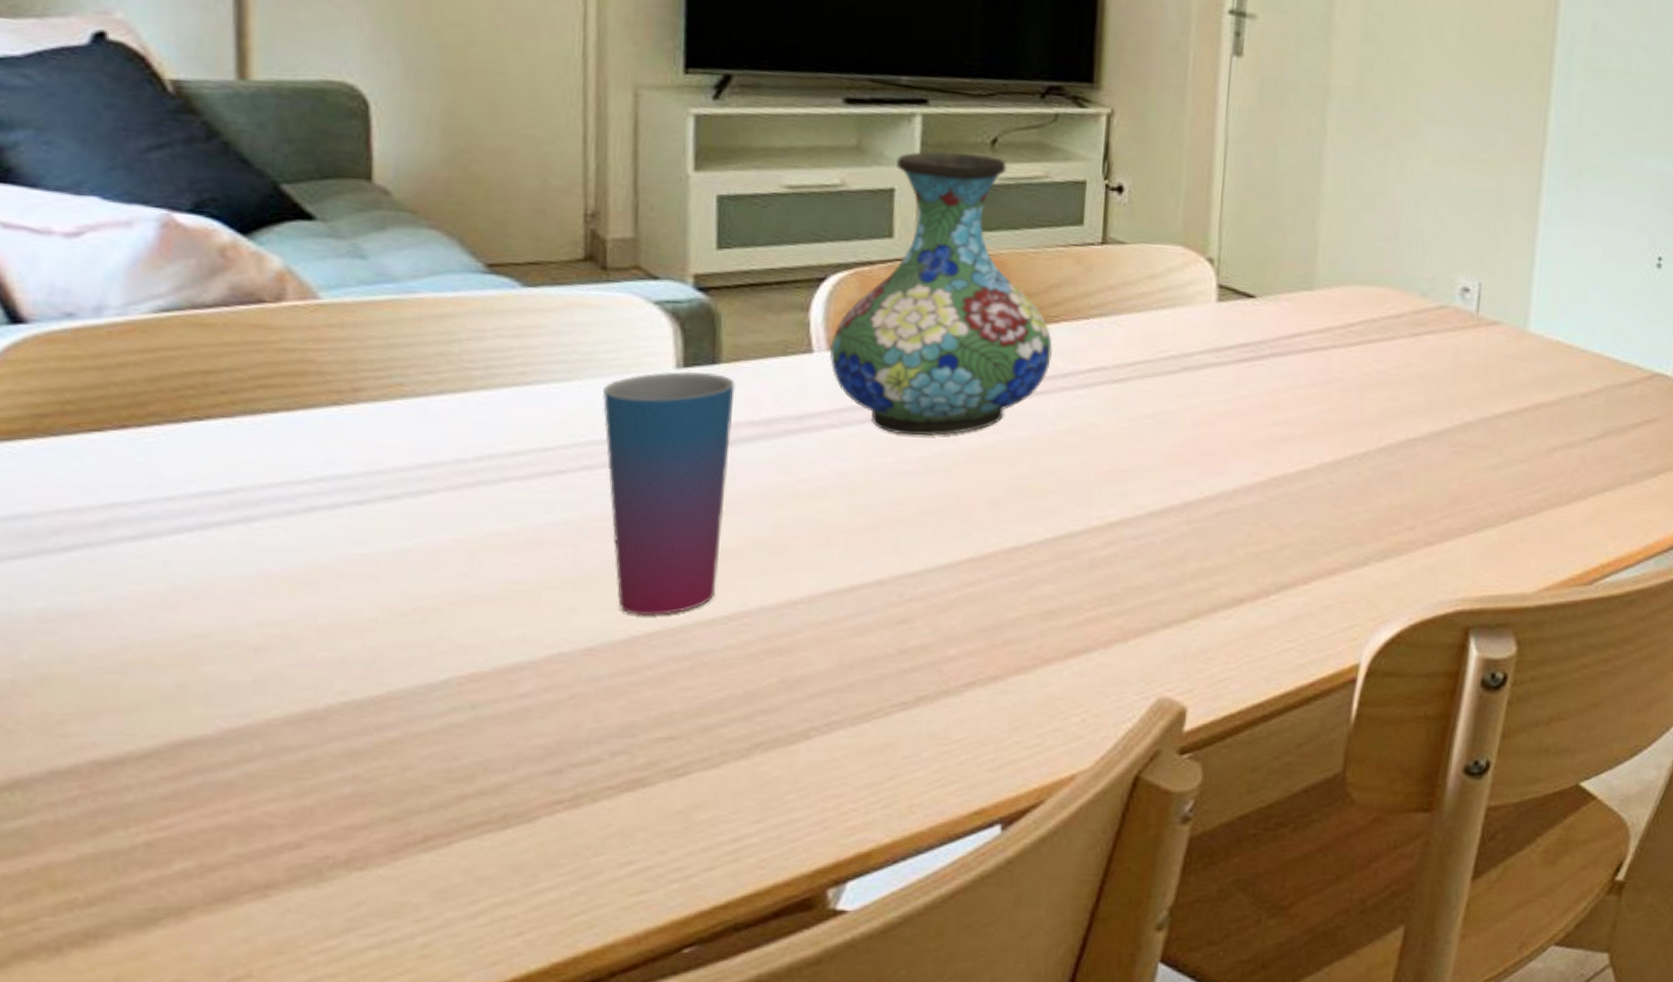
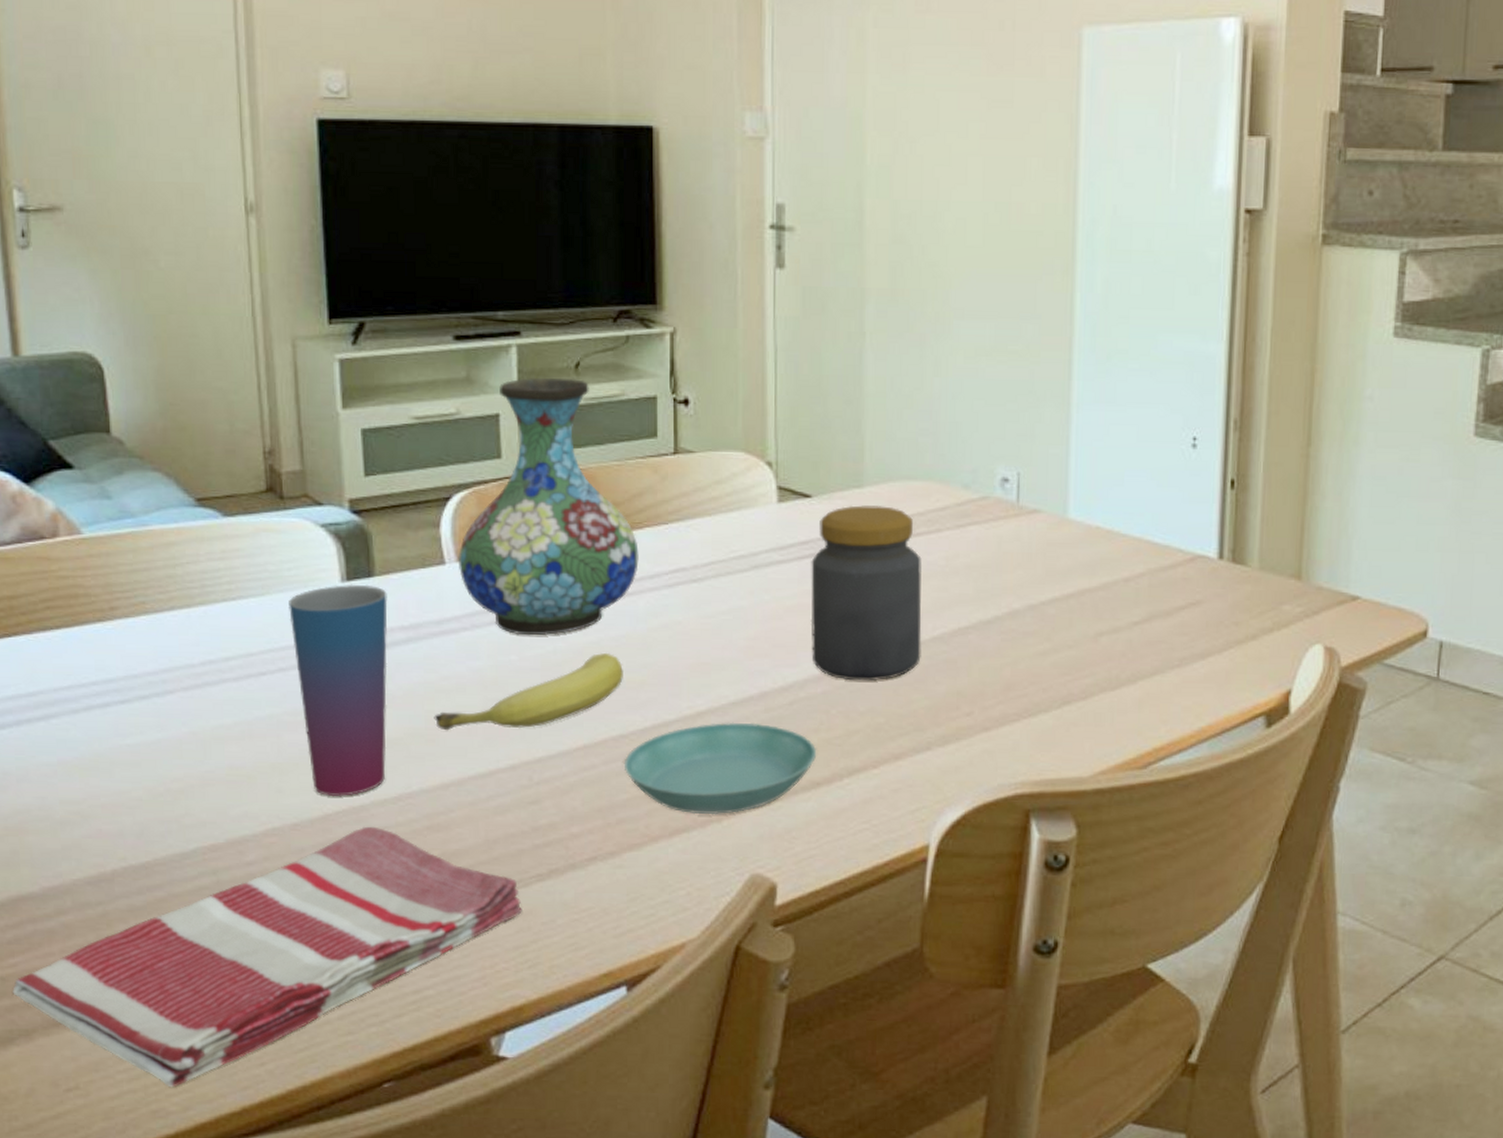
dish towel: none [162,650,879,969] -> present [12,826,522,1088]
fruit: none [784,456,1024,541] -> present [434,652,623,731]
saucer: none [1016,534,1243,635] -> present [623,722,817,815]
jar: none [1243,308,1372,493] -> present [810,505,922,681]

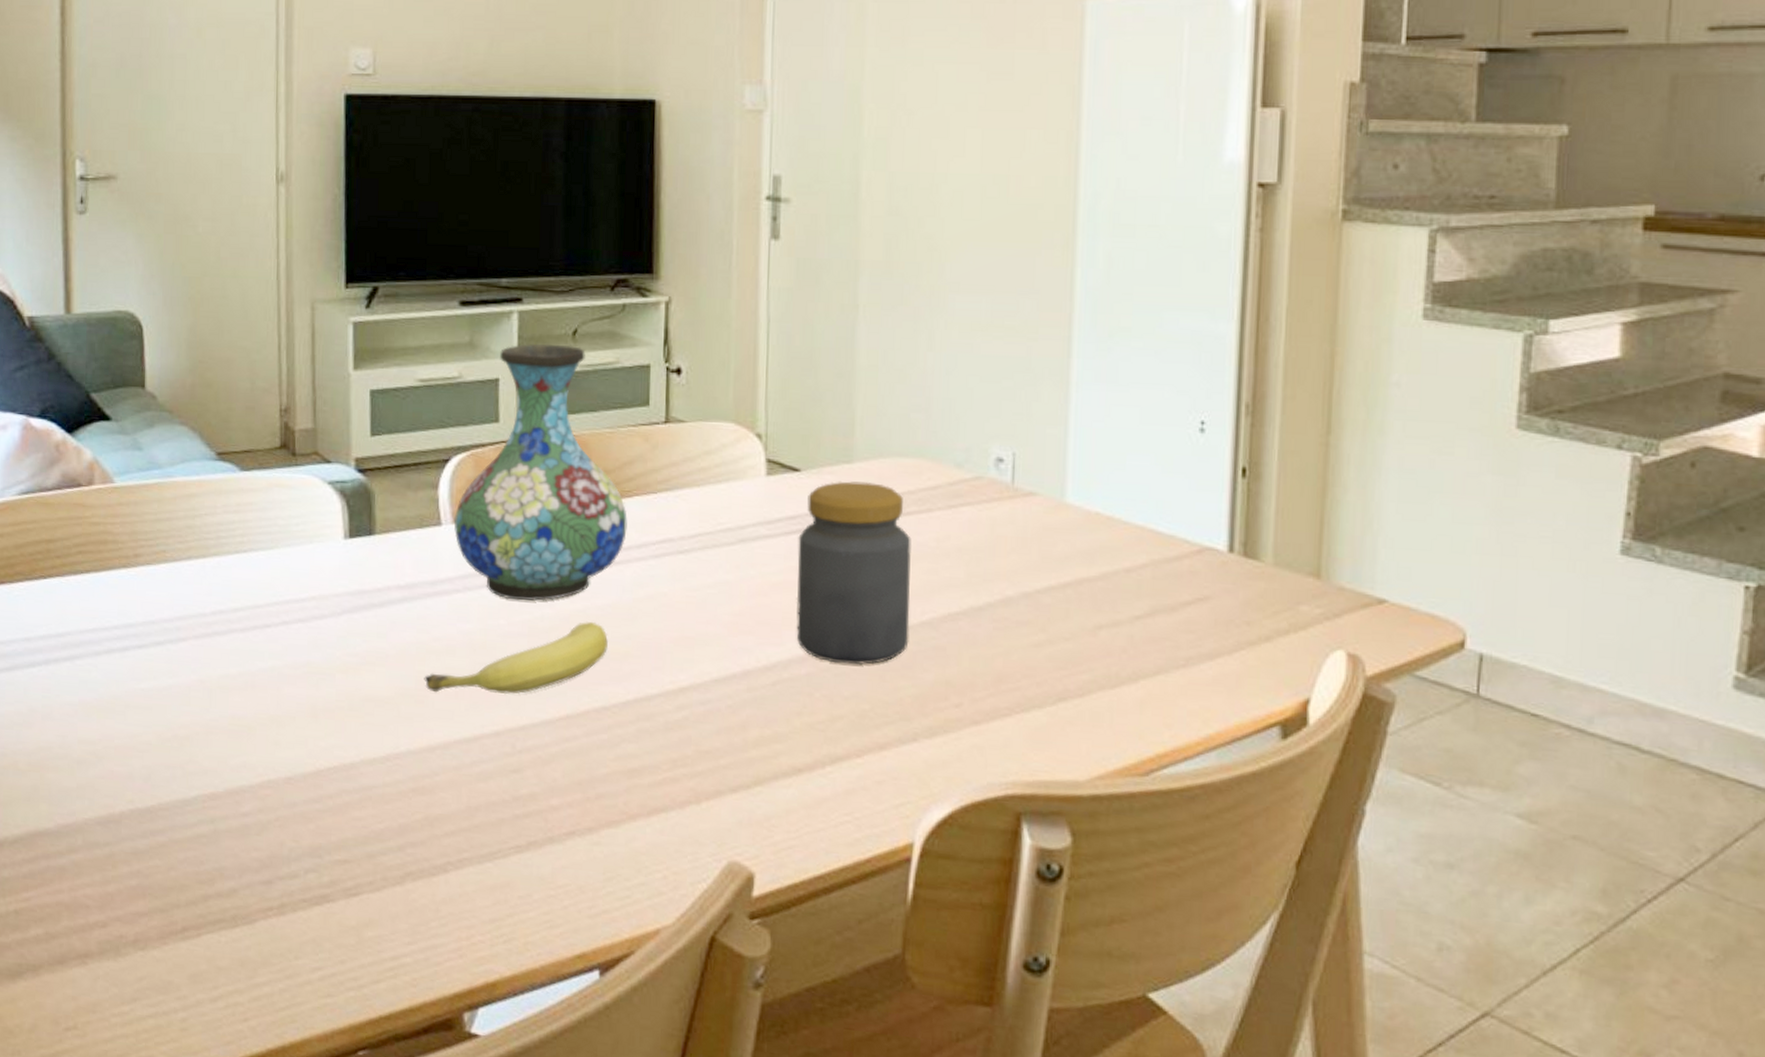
dish towel: present [12,826,522,1088] -> none [24,784,500,1036]
cup: present [289,584,388,797] -> none [295,541,386,754]
saucer: present [623,722,817,815] -> none [605,700,799,796]

